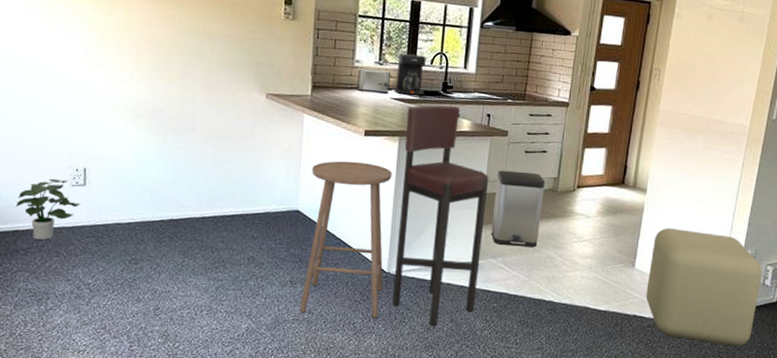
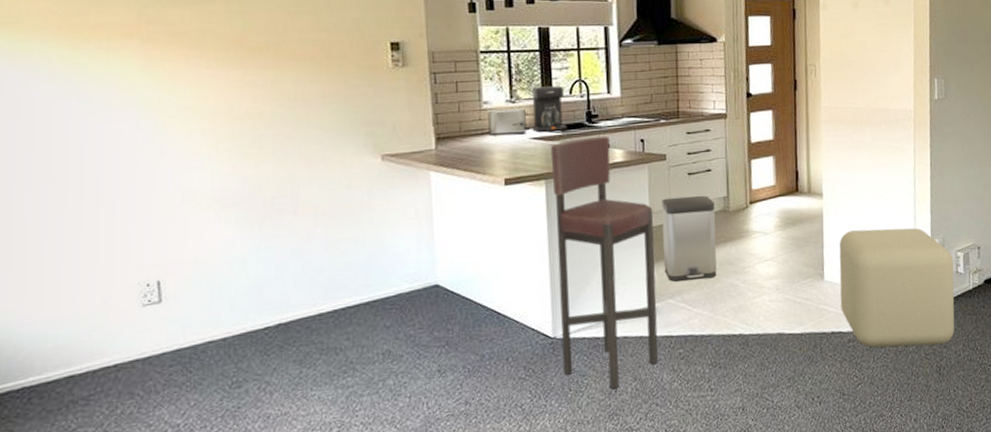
potted plant: present [15,178,81,240] -> none [67,300,157,382]
stool: present [299,161,392,318] -> none [448,215,551,406]

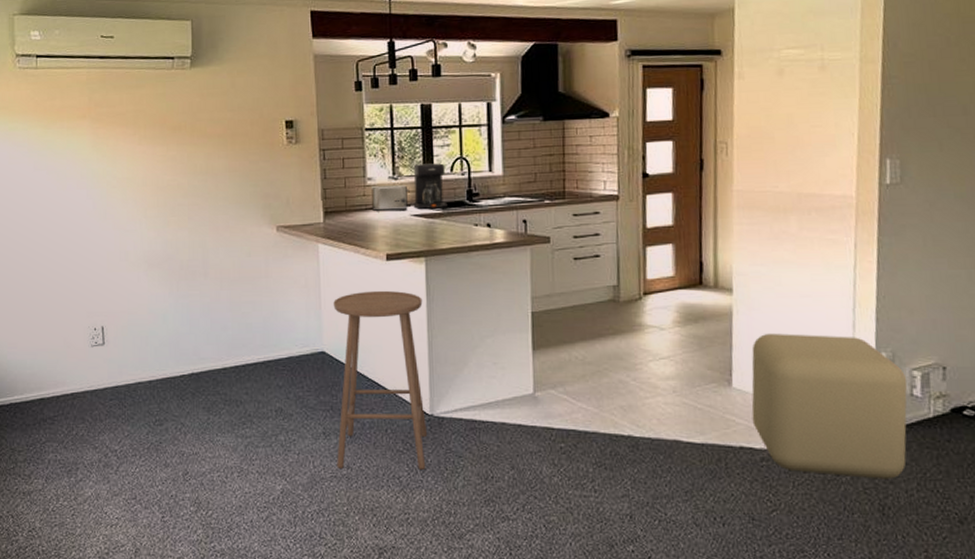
stool: none [448,215,551,406] -> present [333,290,428,470]
bar stool: present [550,135,659,390] -> none [430,215,538,475]
pedal bin: present [661,196,717,282] -> none [544,282,604,372]

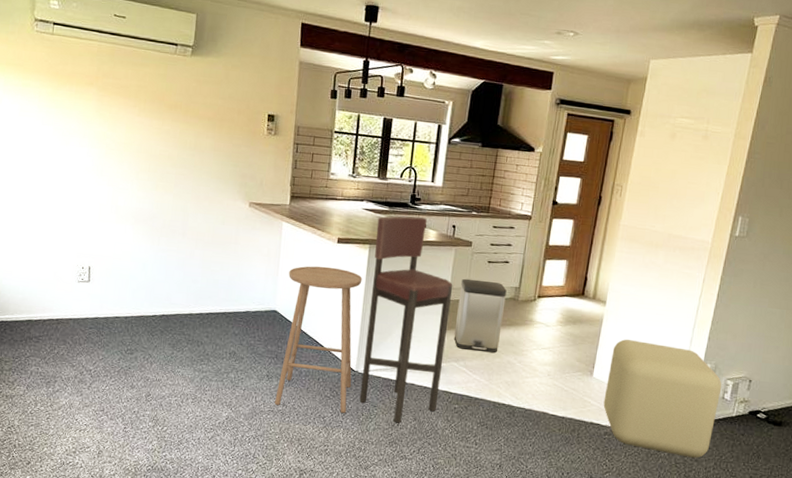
toaster: present [370,185,410,212] -> none [331,180,365,205]
coffee maker: present [413,163,448,209] -> none [366,167,396,207]
bar stool: none [430,215,538,475] -> present [359,215,453,423]
pedal bin: none [544,282,604,372] -> present [453,278,507,353]

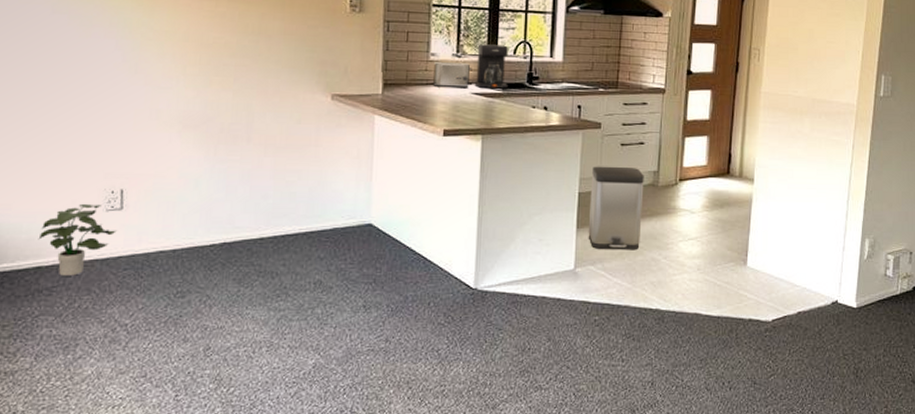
potted plant: none [30,275,85,329] -> present [38,203,117,276]
stool: present [275,266,362,413] -> none [375,165,476,342]
toaster: none [331,180,365,205] -> present [432,62,472,89]
bar stool: present [359,215,453,423] -> none [480,98,583,347]
coffee maker: none [366,167,396,207] -> present [474,44,508,89]
cube: present [603,339,722,458] -> none [761,220,883,347]

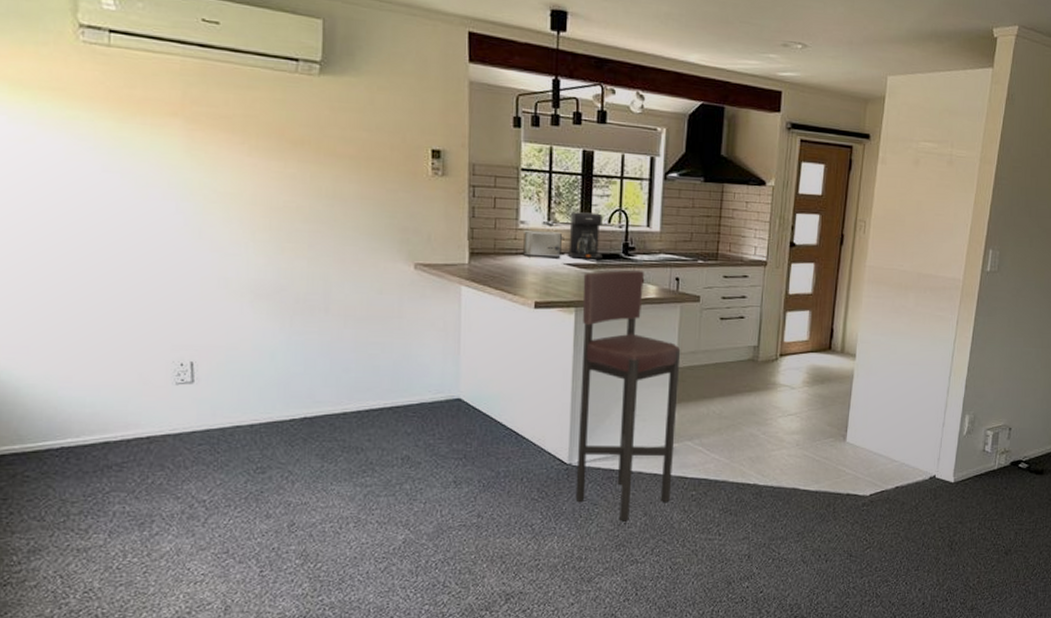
potted plant: present [38,203,117,276] -> none [103,376,188,451]
bar stool: none [480,98,583,347] -> present [575,269,681,522]
pedal bin: present [588,166,644,250] -> none [685,340,744,426]

